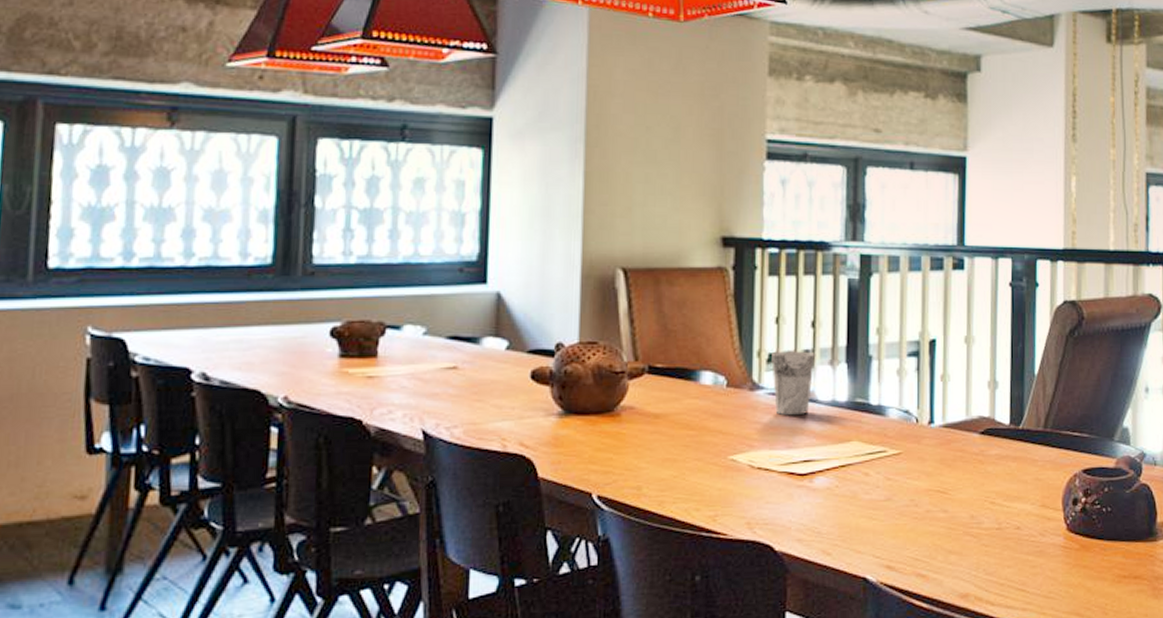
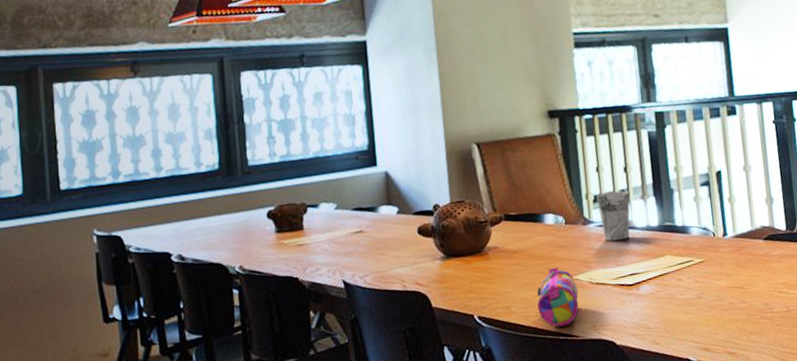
pencil case: none [677,442,733,520] -> present [536,267,579,327]

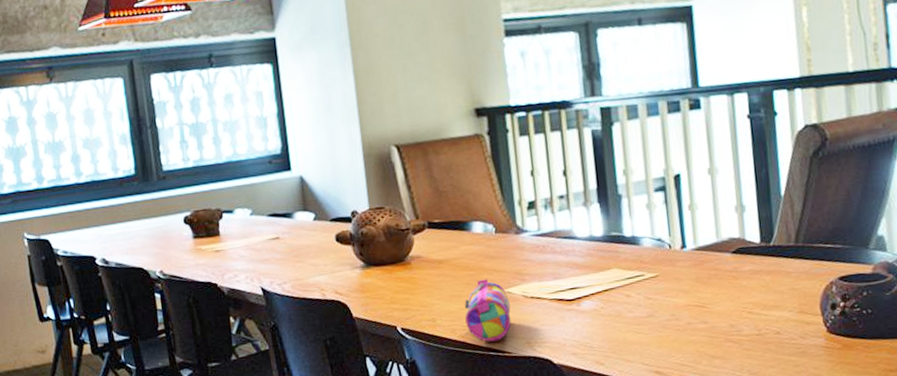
cup: present [596,190,630,241] -> none [531,196,570,252]

